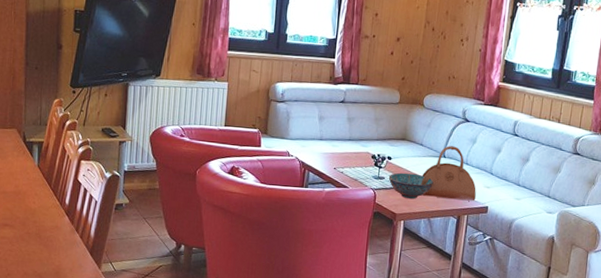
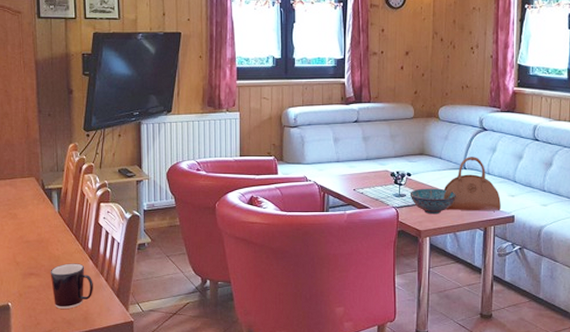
mug: none [24,217,68,263] -> present [50,263,93,309]

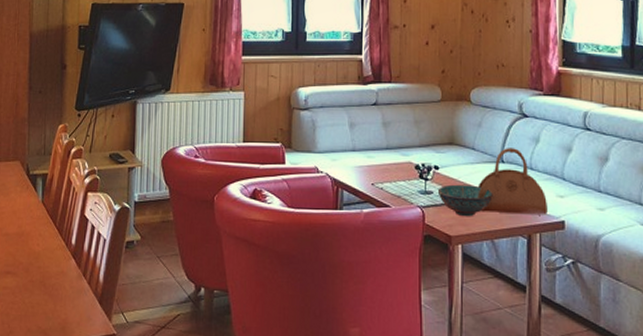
mug: present [50,263,93,309] -> none [28,261,74,316]

